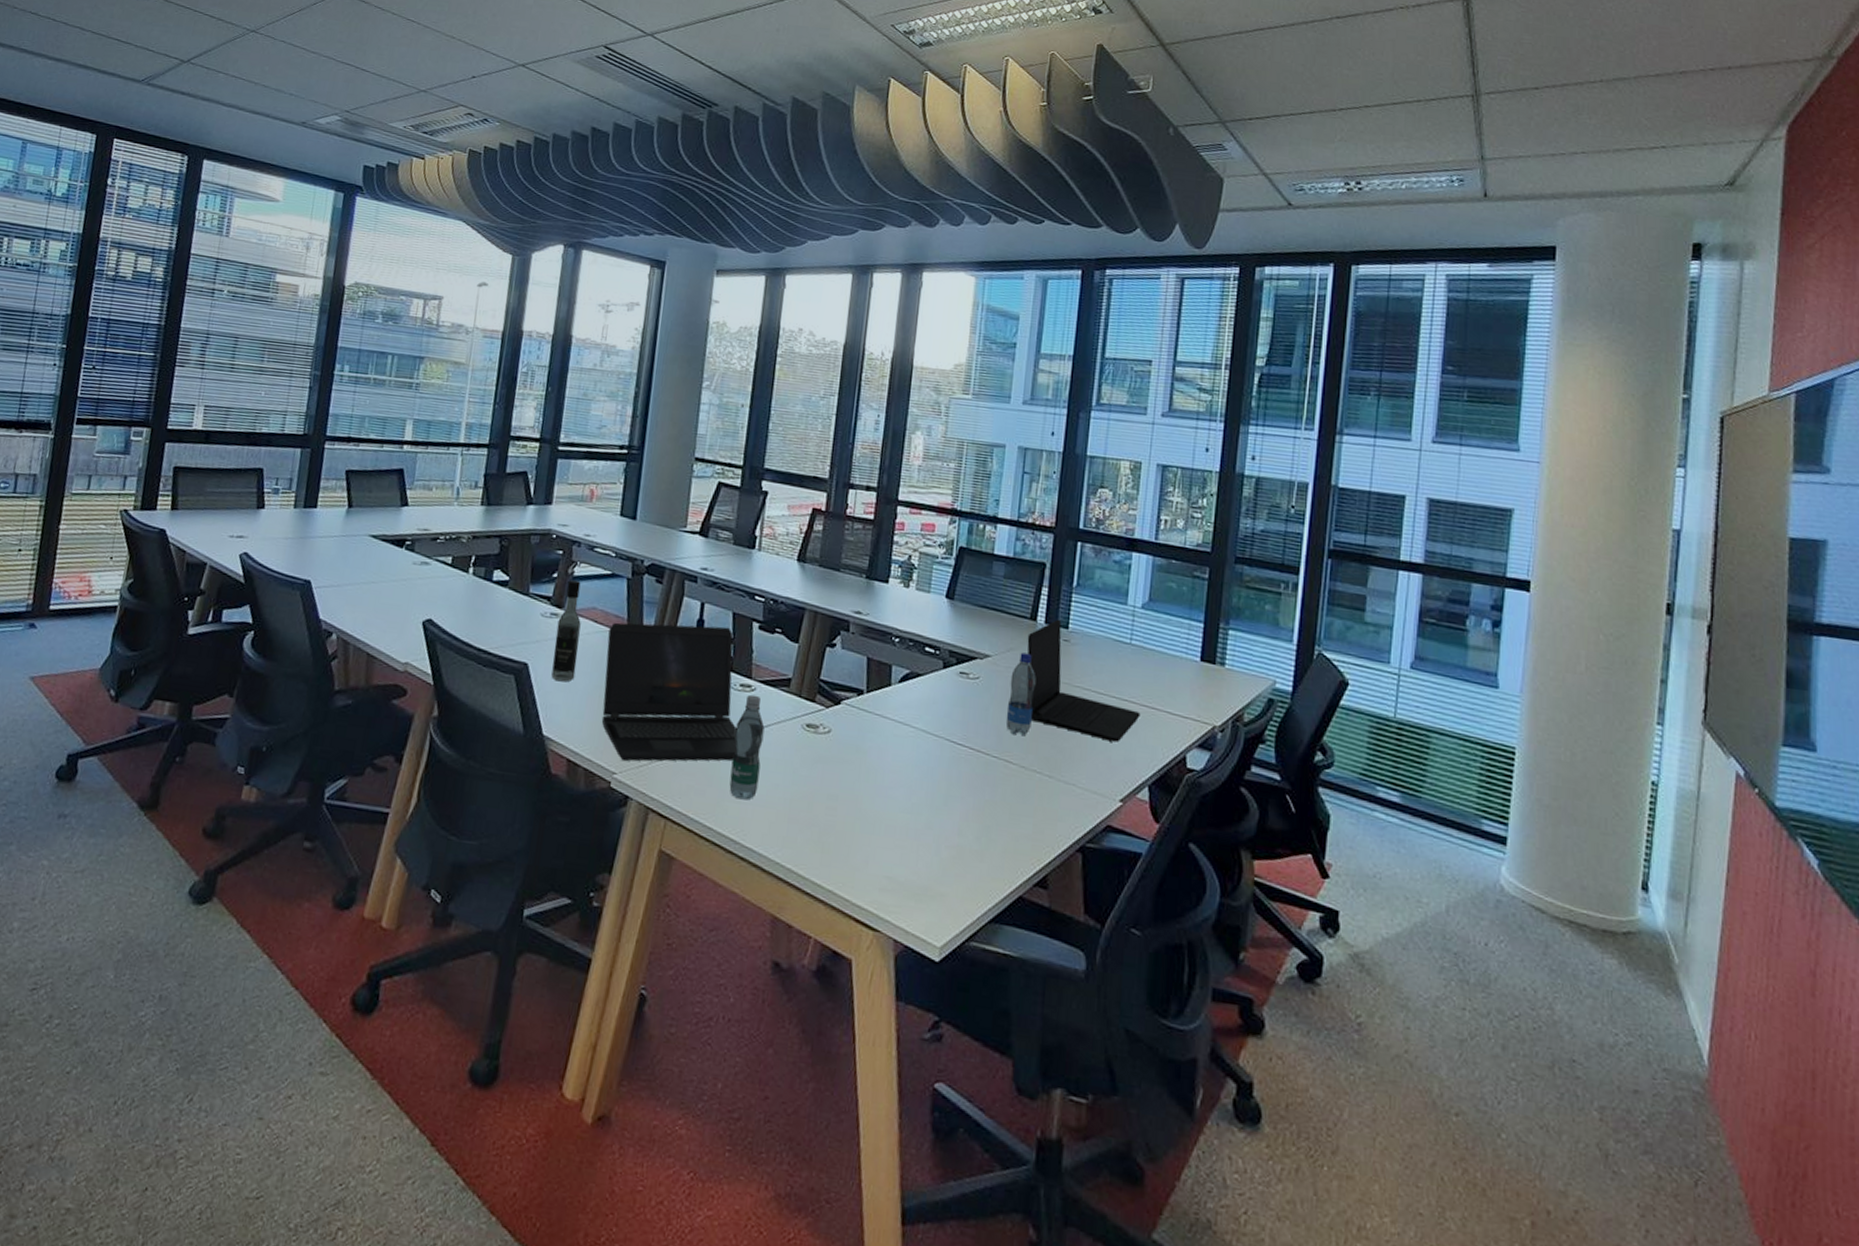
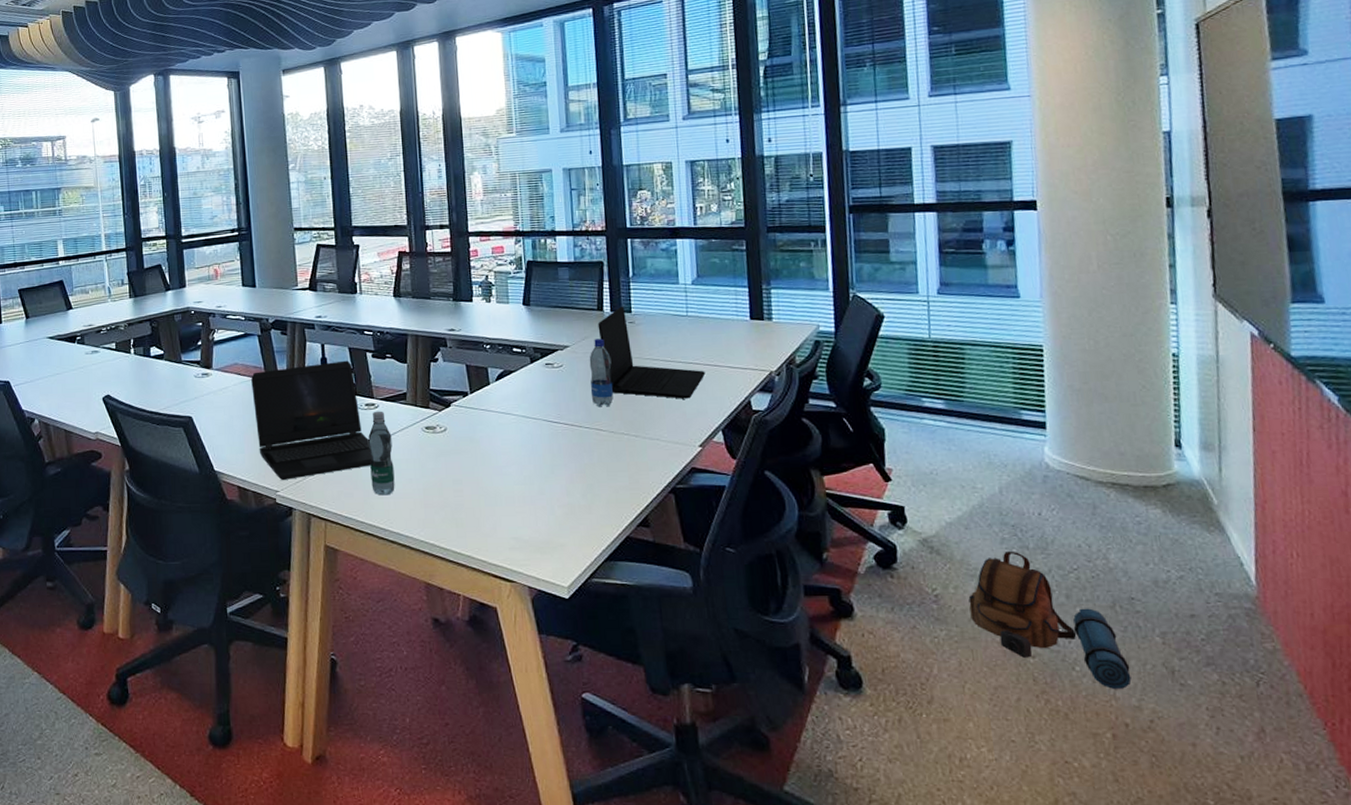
bottle: present [551,580,581,682] -> none [209,344,231,427]
backpack: none [1394,982,1561,1168] -> present [968,550,1132,689]

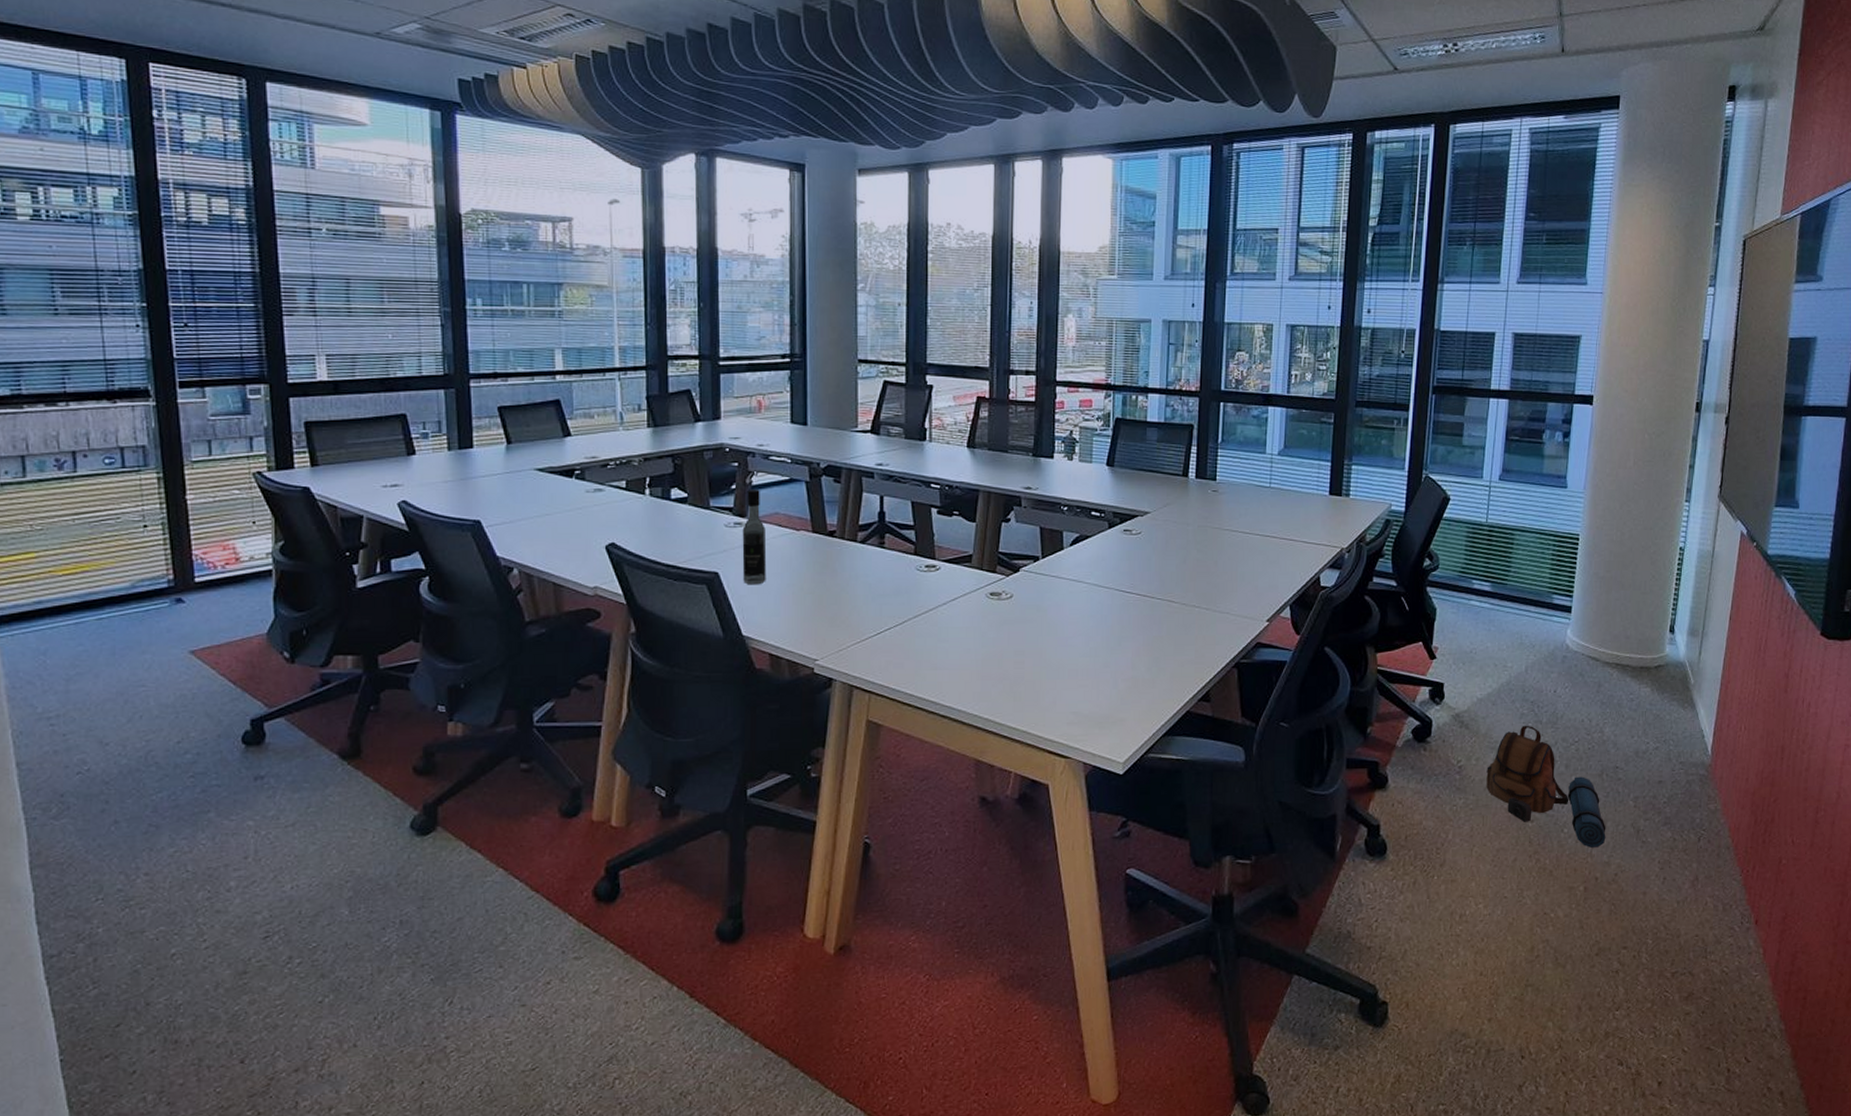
bottle: none [209,344,231,427] -> present [742,490,767,585]
laptop computer: present [251,360,373,480] -> none [794,516,928,647]
bottle: present [368,411,395,496] -> none [925,573,952,666]
bottle: present [589,338,614,407] -> none [1166,506,1191,578]
laptop: present [597,306,706,399] -> none [1181,473,1281,573]

